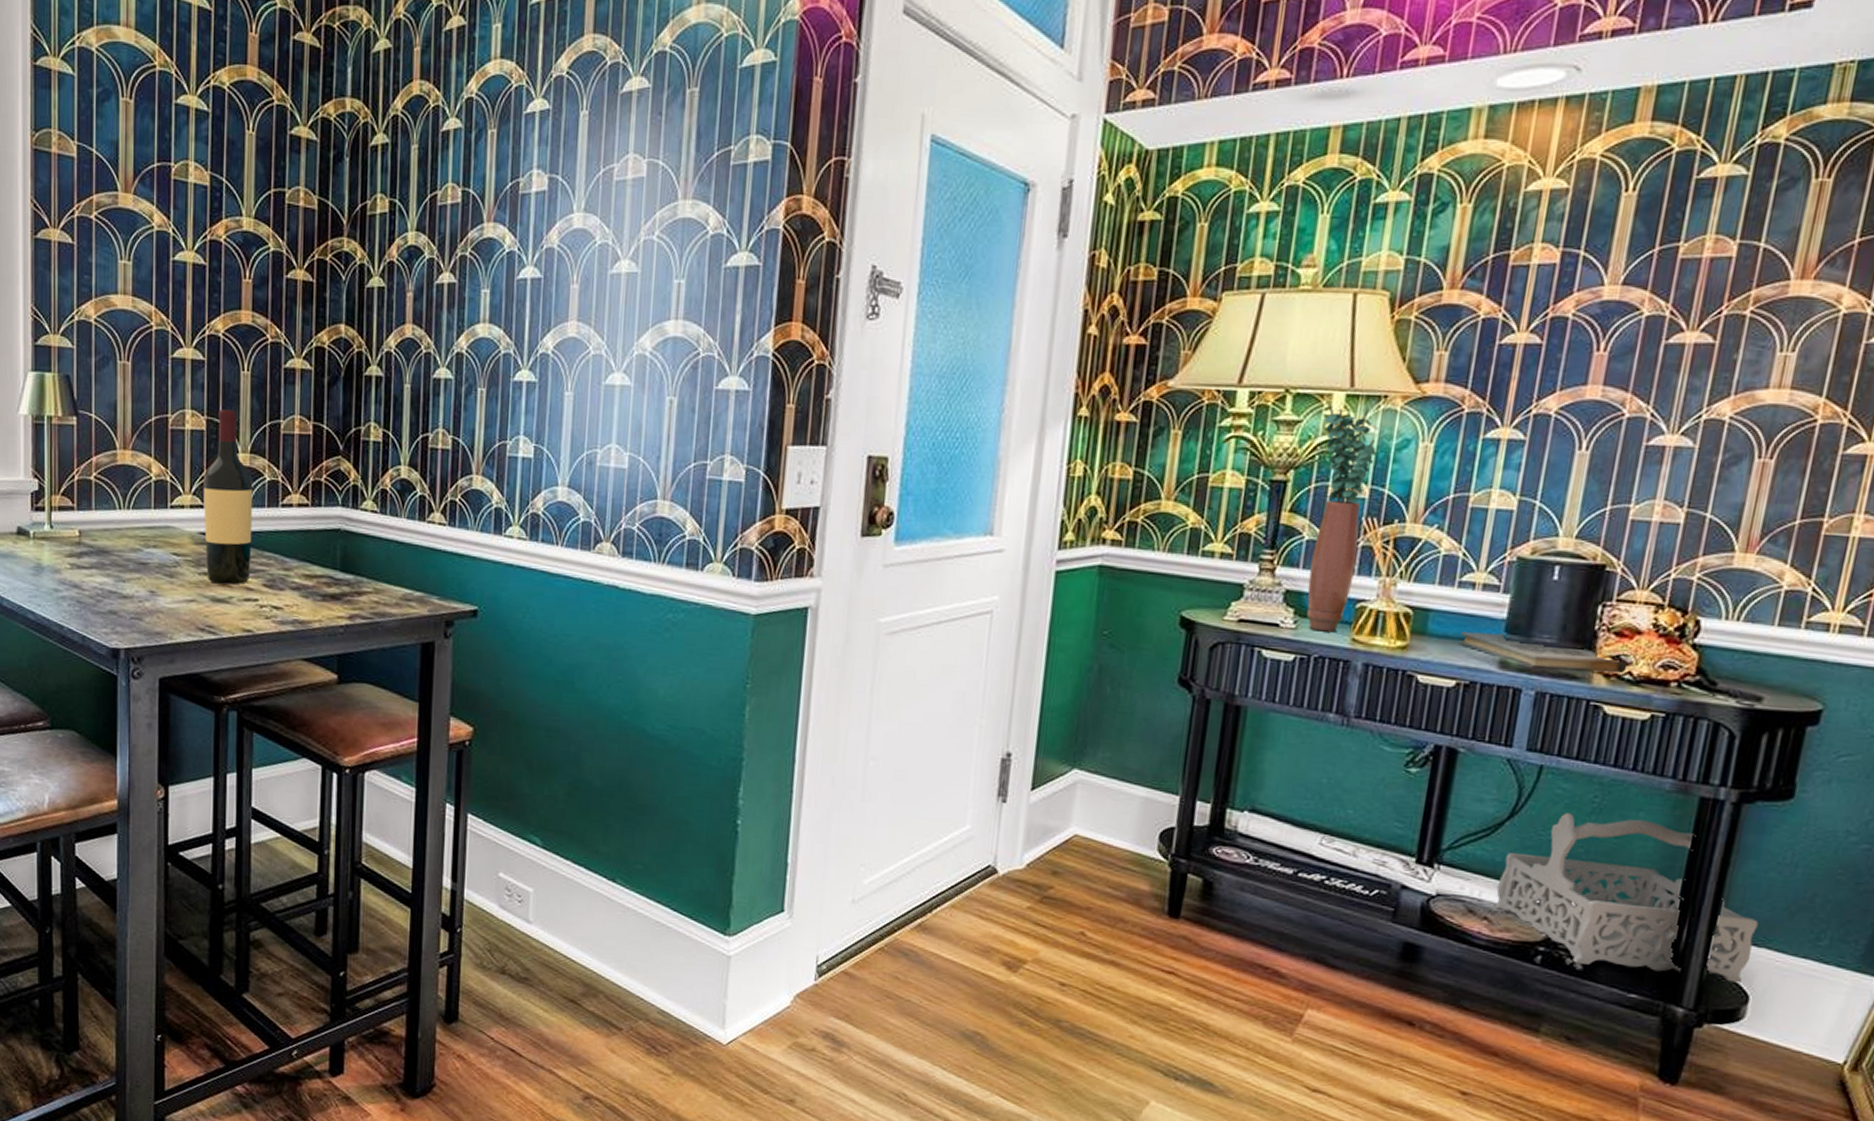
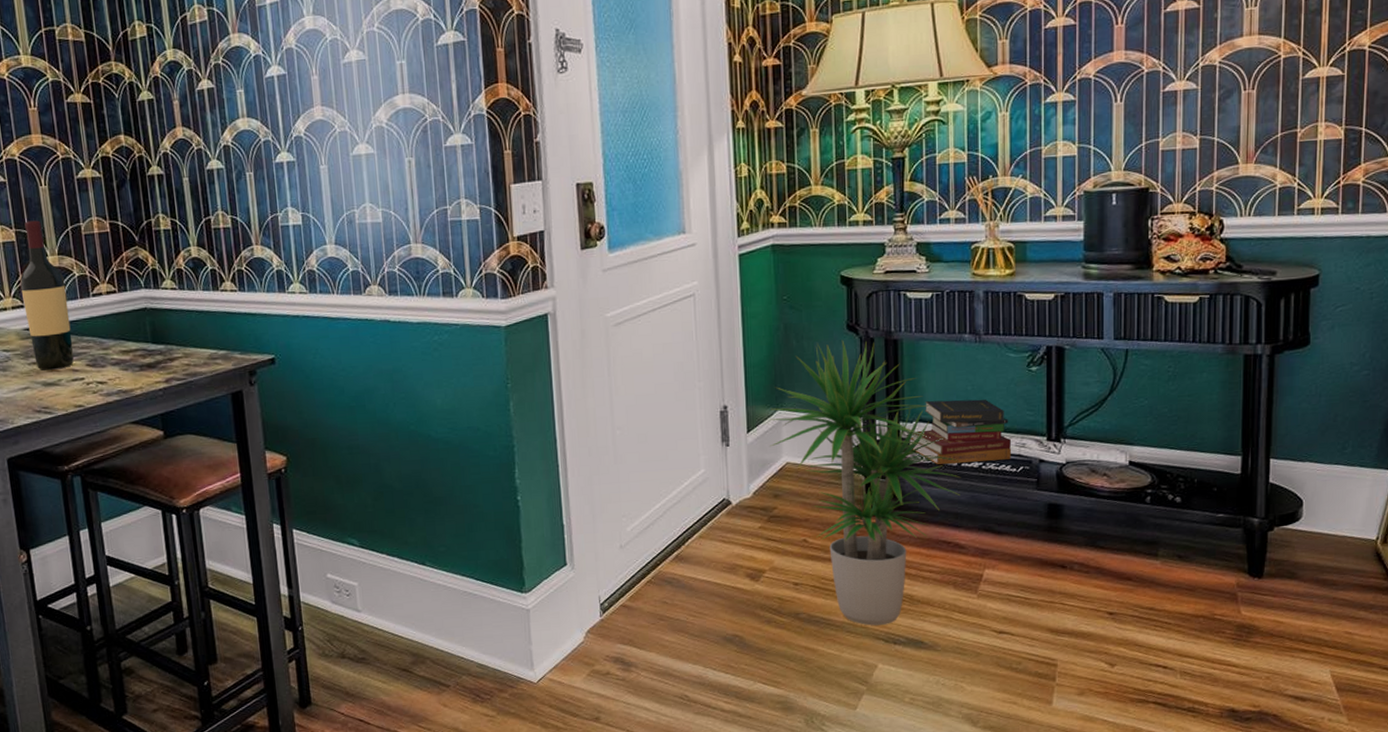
potted plant: none [1057,695,1297,1055] -> present [769,340,961,626]
books: none [1235,787,1368,878] -> present [909,399,1011,465]
vase: present [1307,404,1378,633] -> none [925,92,969,272]
book: present [1459,631,1628,674] -> none [1052,252,1177,276]
decorative basket: present [1493,813,1758,983] -> none [1109,378,1300,498]

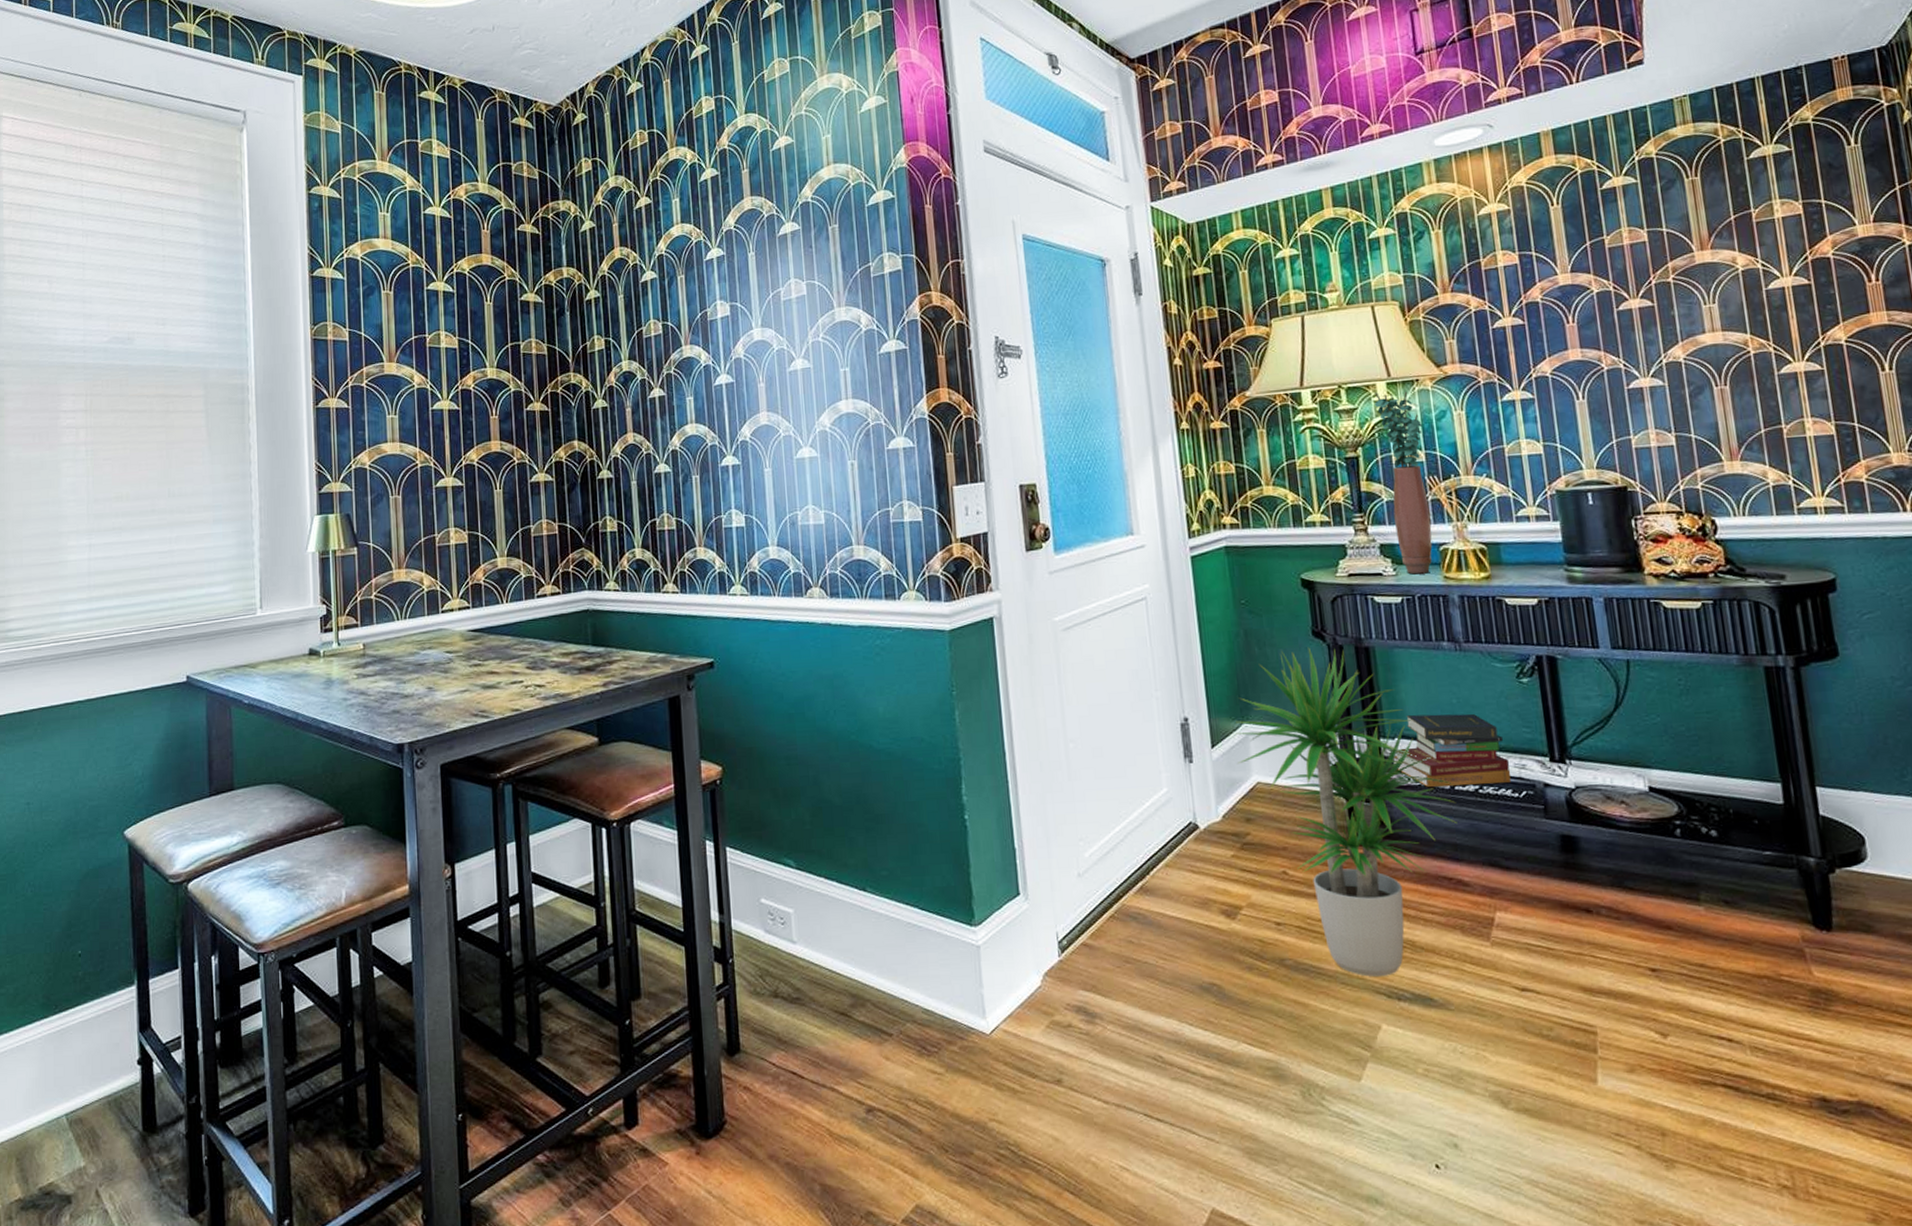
wine bottle: present [20,220,74,370] -> none [468,522,515,673]
vase: none [925,92,969,272] -> present [1375,391,1433,575]

